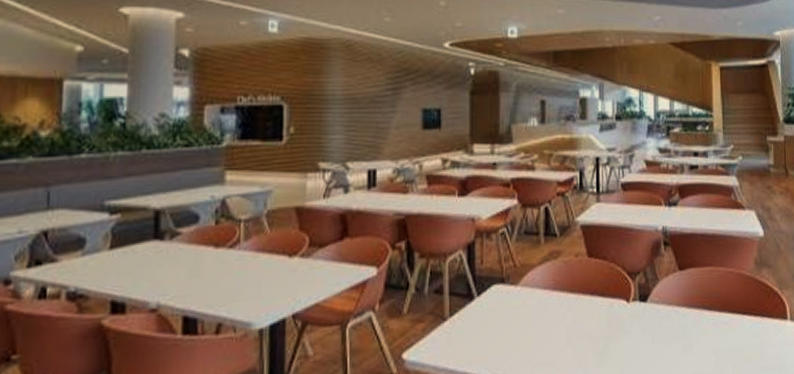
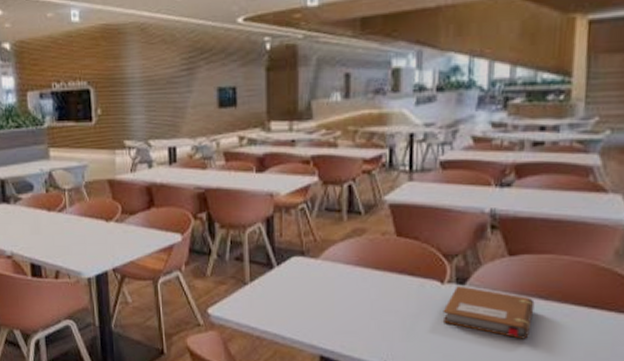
notebook: none [630,302,702,352] -> present [442,286,535,339]

